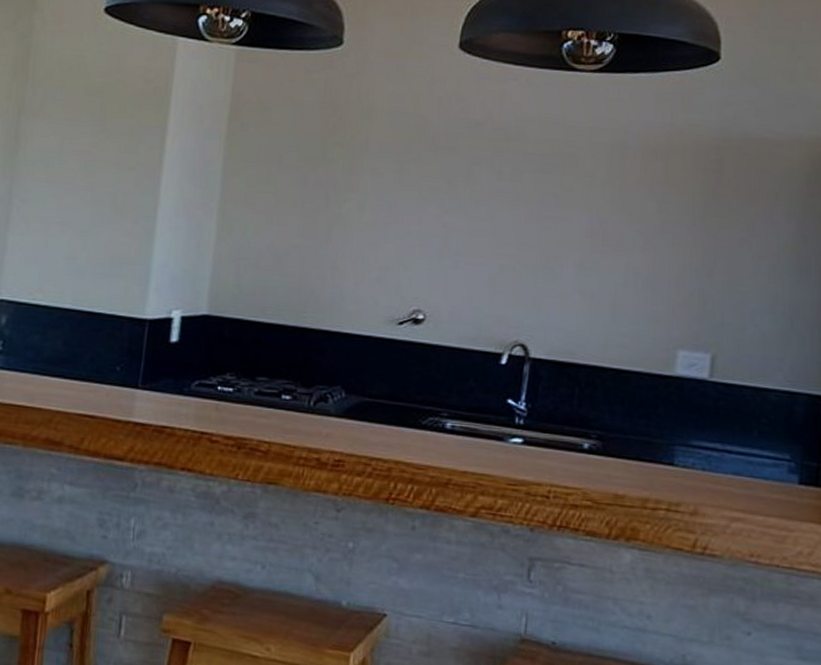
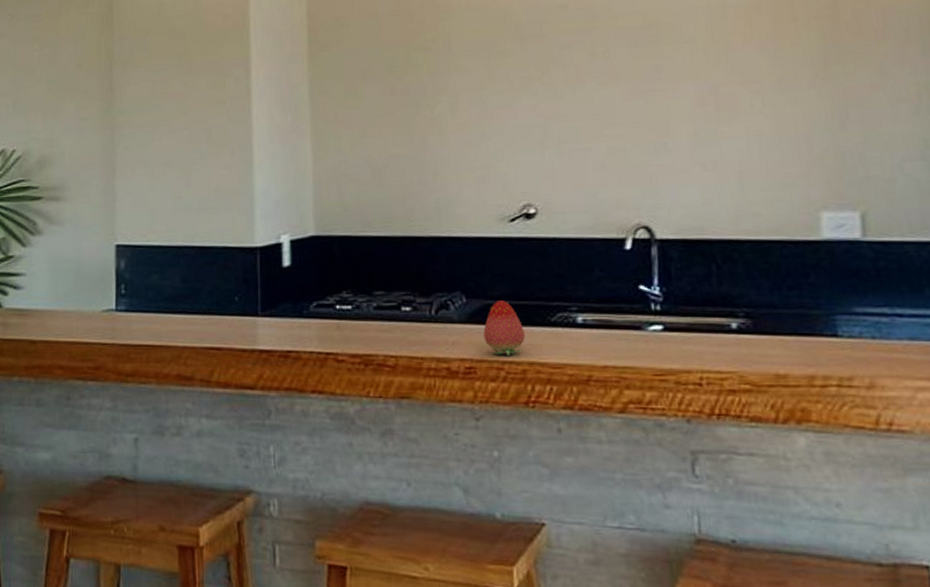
fruit: none [356,399,396,452] -> present [483,300,525,355]

